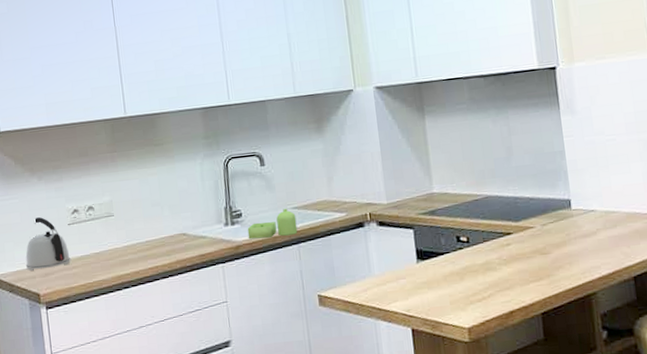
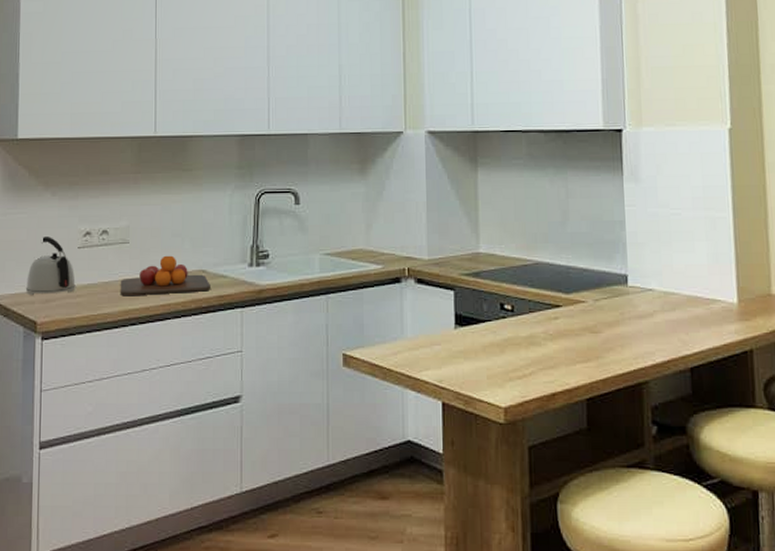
chopping board: none [110,223,192,264] -> present [120,255,210,297]
soap dispenser: present [247,208,298,240] -> none [273,253,328,285]

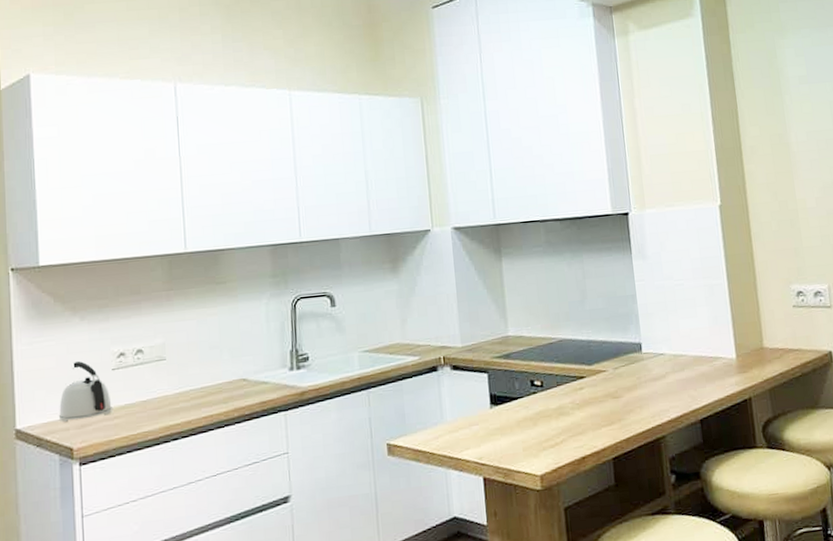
chopping board: present [120,255,210,297] -> none [159,367,252,413]

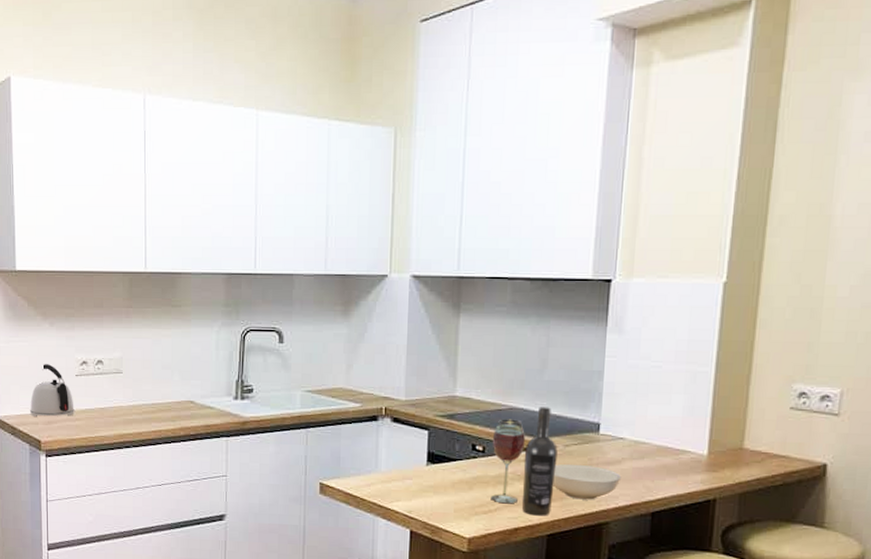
wineglass: none [548,350,580,435] -> present [490,419,525,504]
wine bottle: none [579,334,612,441] -> present [521,407,558,516]
bowl: none [608,384,669,419] -> present [553,464,622,500]

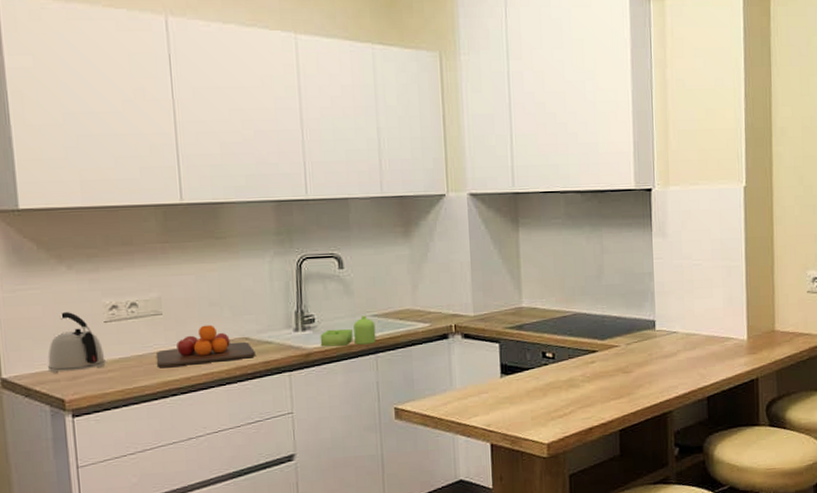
chopping board: none [115,386,198,422] -> present [155,324,255,368]
soap dispenser: none [256,390,309,419] -> present [320,315,376,347]
wineglass: present [490,419,525,504] -> none [560,324,591,406]
wine bottle: present [521,407,558,516] -> none [591,309,621,414]
bowl: present [553,464,622,500] -> none [619,360,679,393]

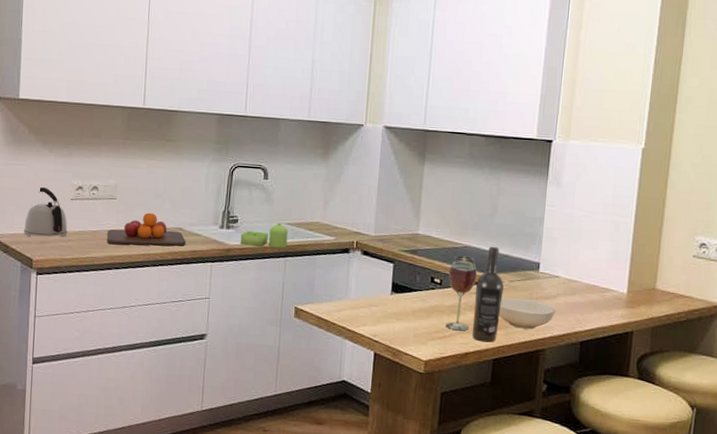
wineglass: none [560,324,591,406] -> present [445,255,477,331]
wine bottle: none [591,309,621,414] -> present [471,246,504,342]
bowl: none [619,360,679,393] -> present [499,297,557,330]

